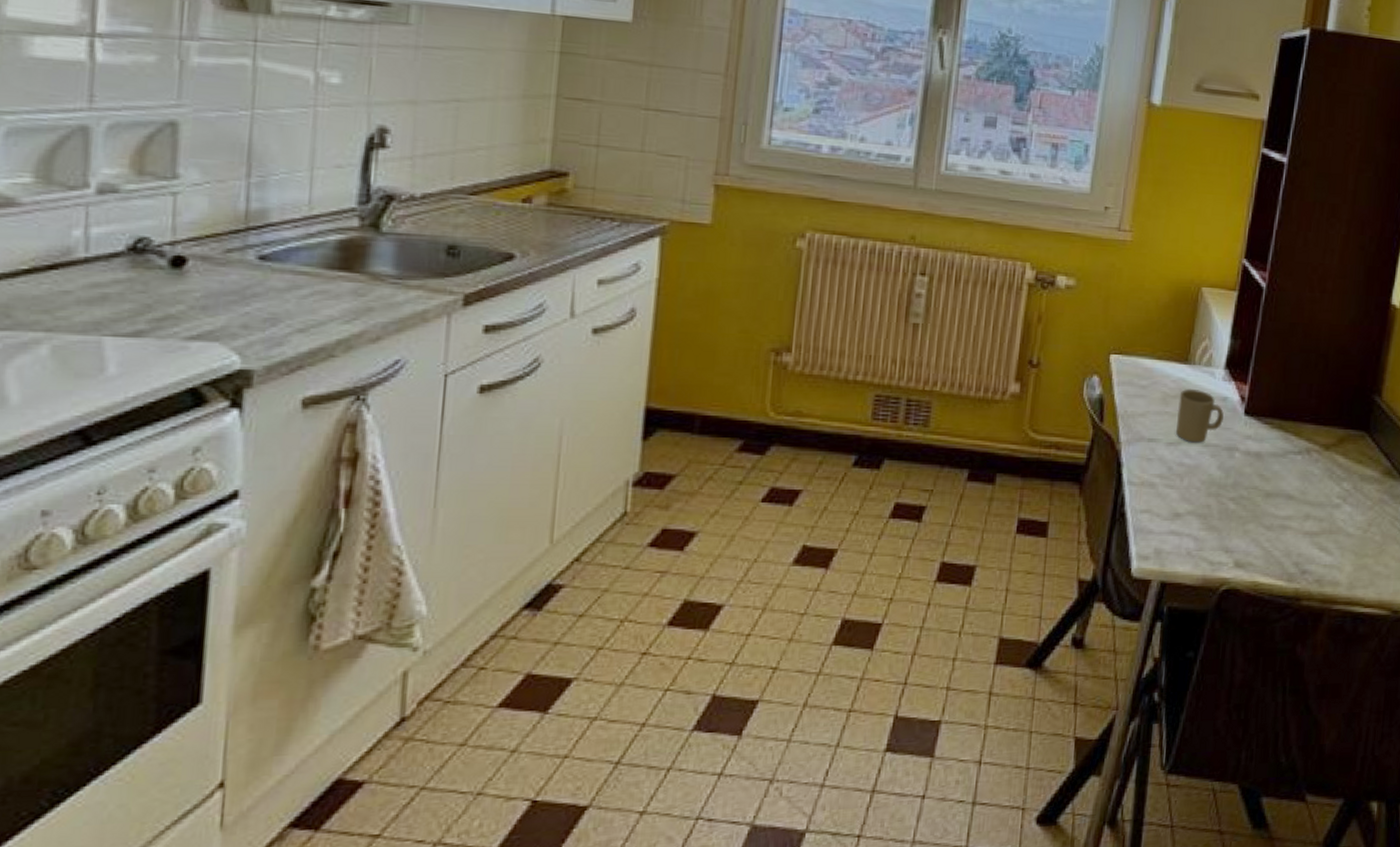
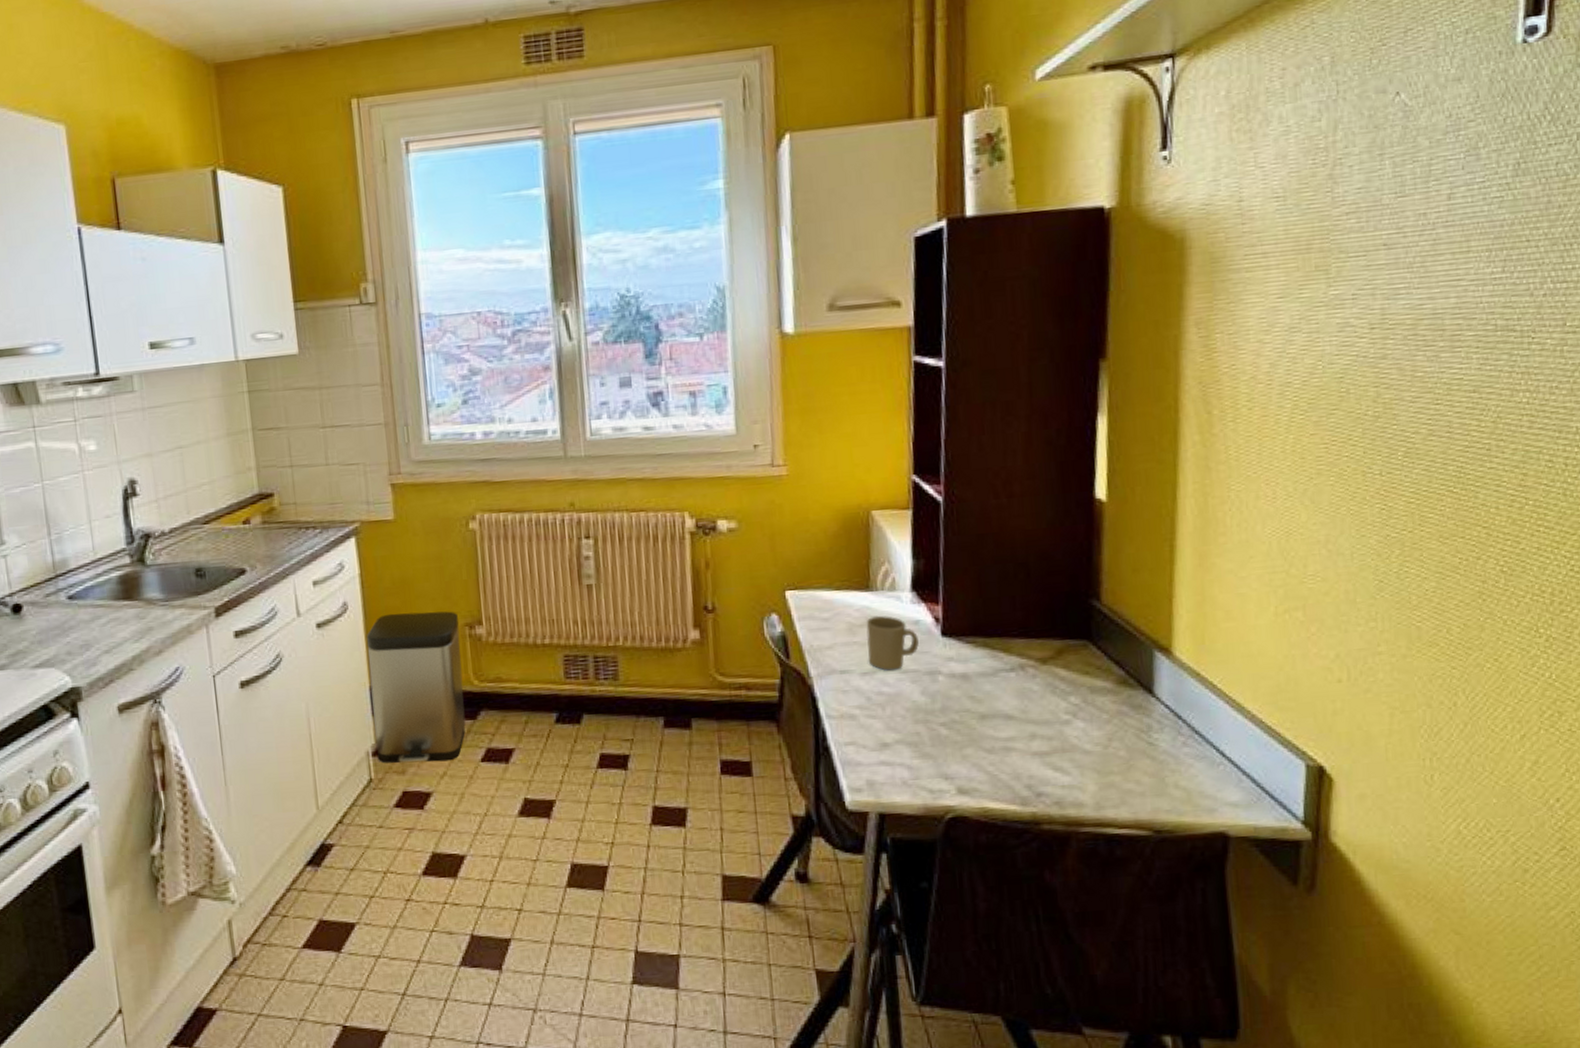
pedal bin: none [638,327,765,498] -> present [366,611,466,763]

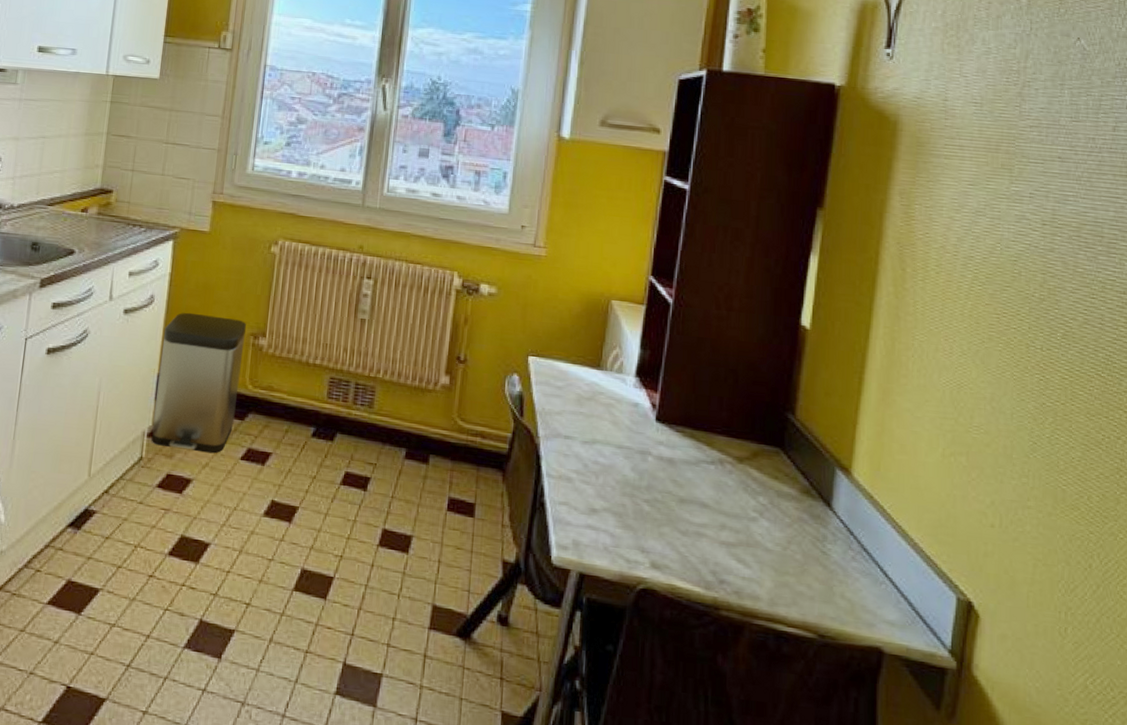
mug: present [866,616,919,671] -> none [591,393,636,444]

